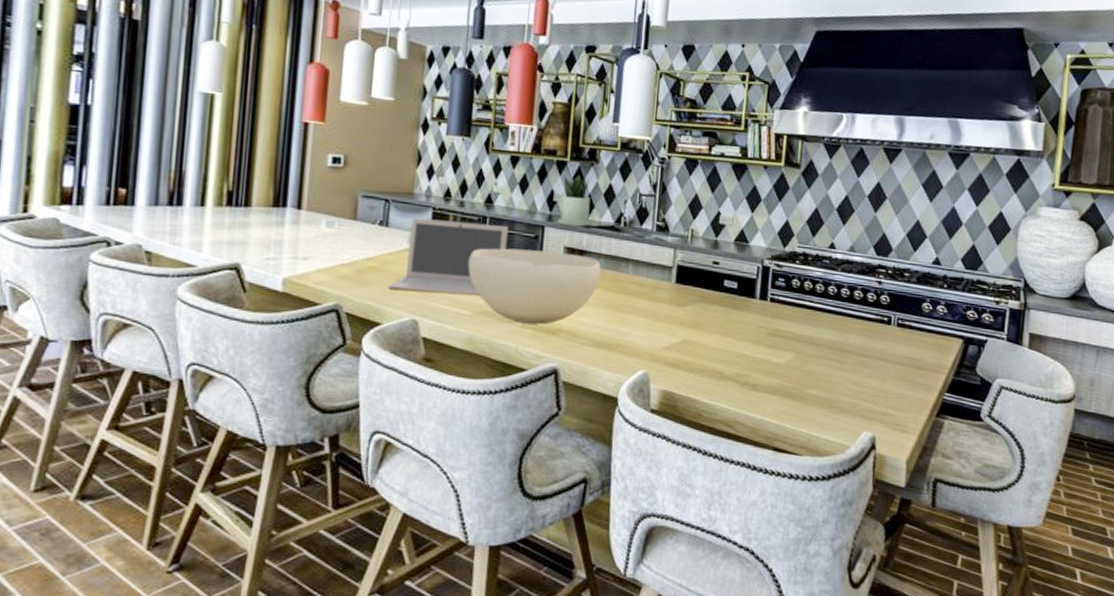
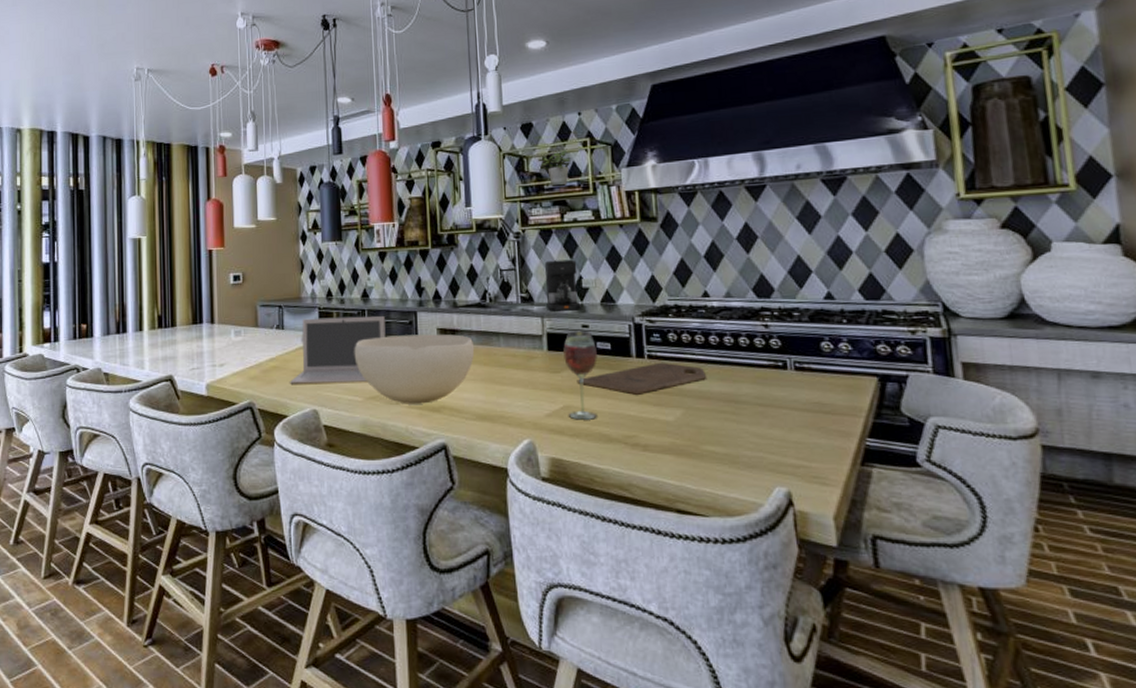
planter: present [557,174,591,227] -> none [427,260,459,309]
coffee maker: none [681,192,717,246] -> present [545,259,581,311]
wineglass: none [687,266,724,356] -> present [563,330,598,420]
potted plant: none [695,81,728,119] -> present [538,150,571,188]
cutting board: none [699,306,820,337] -> present [576,362,706,396]

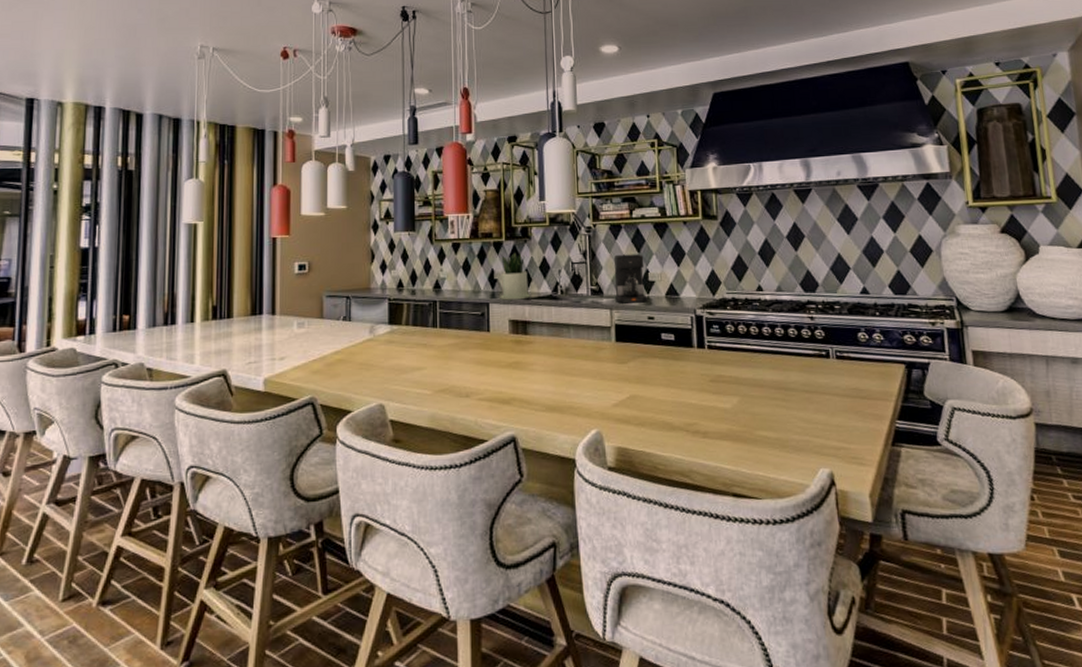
laptop: present [289,315,386,384] -> none [354,307,457,378]
decorative bowl: present [354,334,475,404] -> none [424,325,546,397]
planter: none [427,260,459,309] -> present [500,252,531,301]
potted plant: present [538,150,571,188] -> none [610,150,640,185]
wineglass: present [563,330,598,420] -> none [630,322,662,409]
cutting board: present [576,362,706,396] -> none [642,352,760,385]

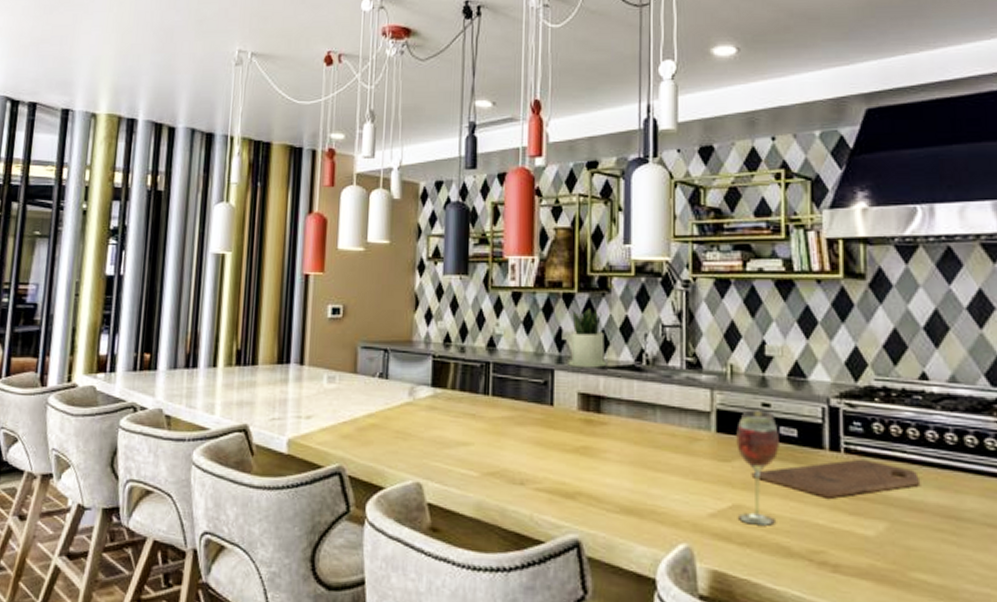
coffee maker: present [614,254,648,304] -> none [718,318,762,384]
wineglass: none [630,322,662,409] -> present [736,409,779,526]
cutting board: none [642,352,760,385] -> present [751,458,919,500]

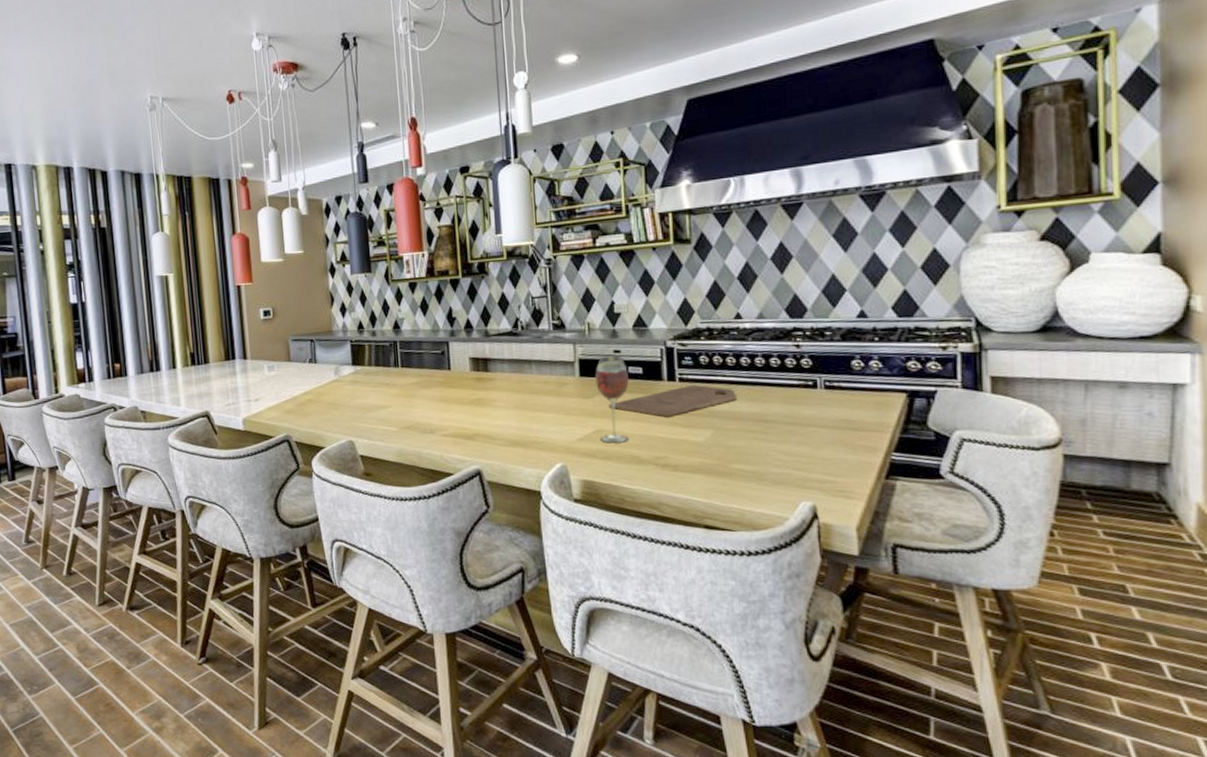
planter: present [568,307,608,369] -> none [458,289,491,339]

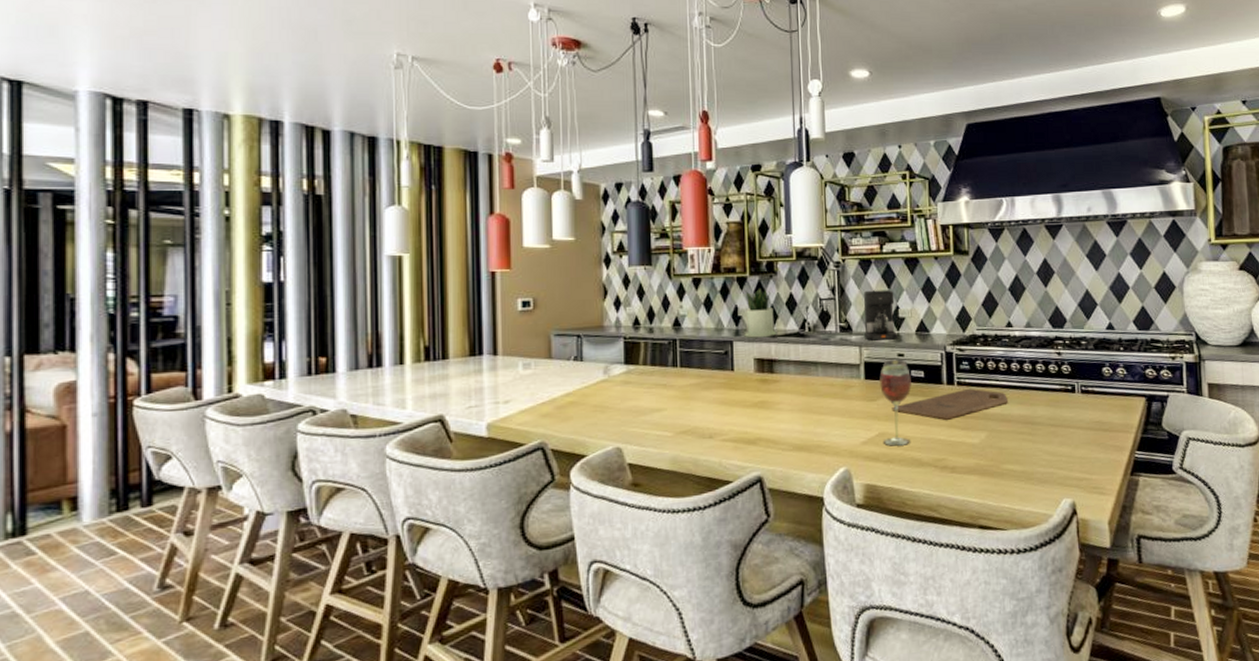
planter: none [458,289,491,339] -> present [744,288,777,338]
coffee maker: none [577,285,613,338] -> present [864,290,897,341]

